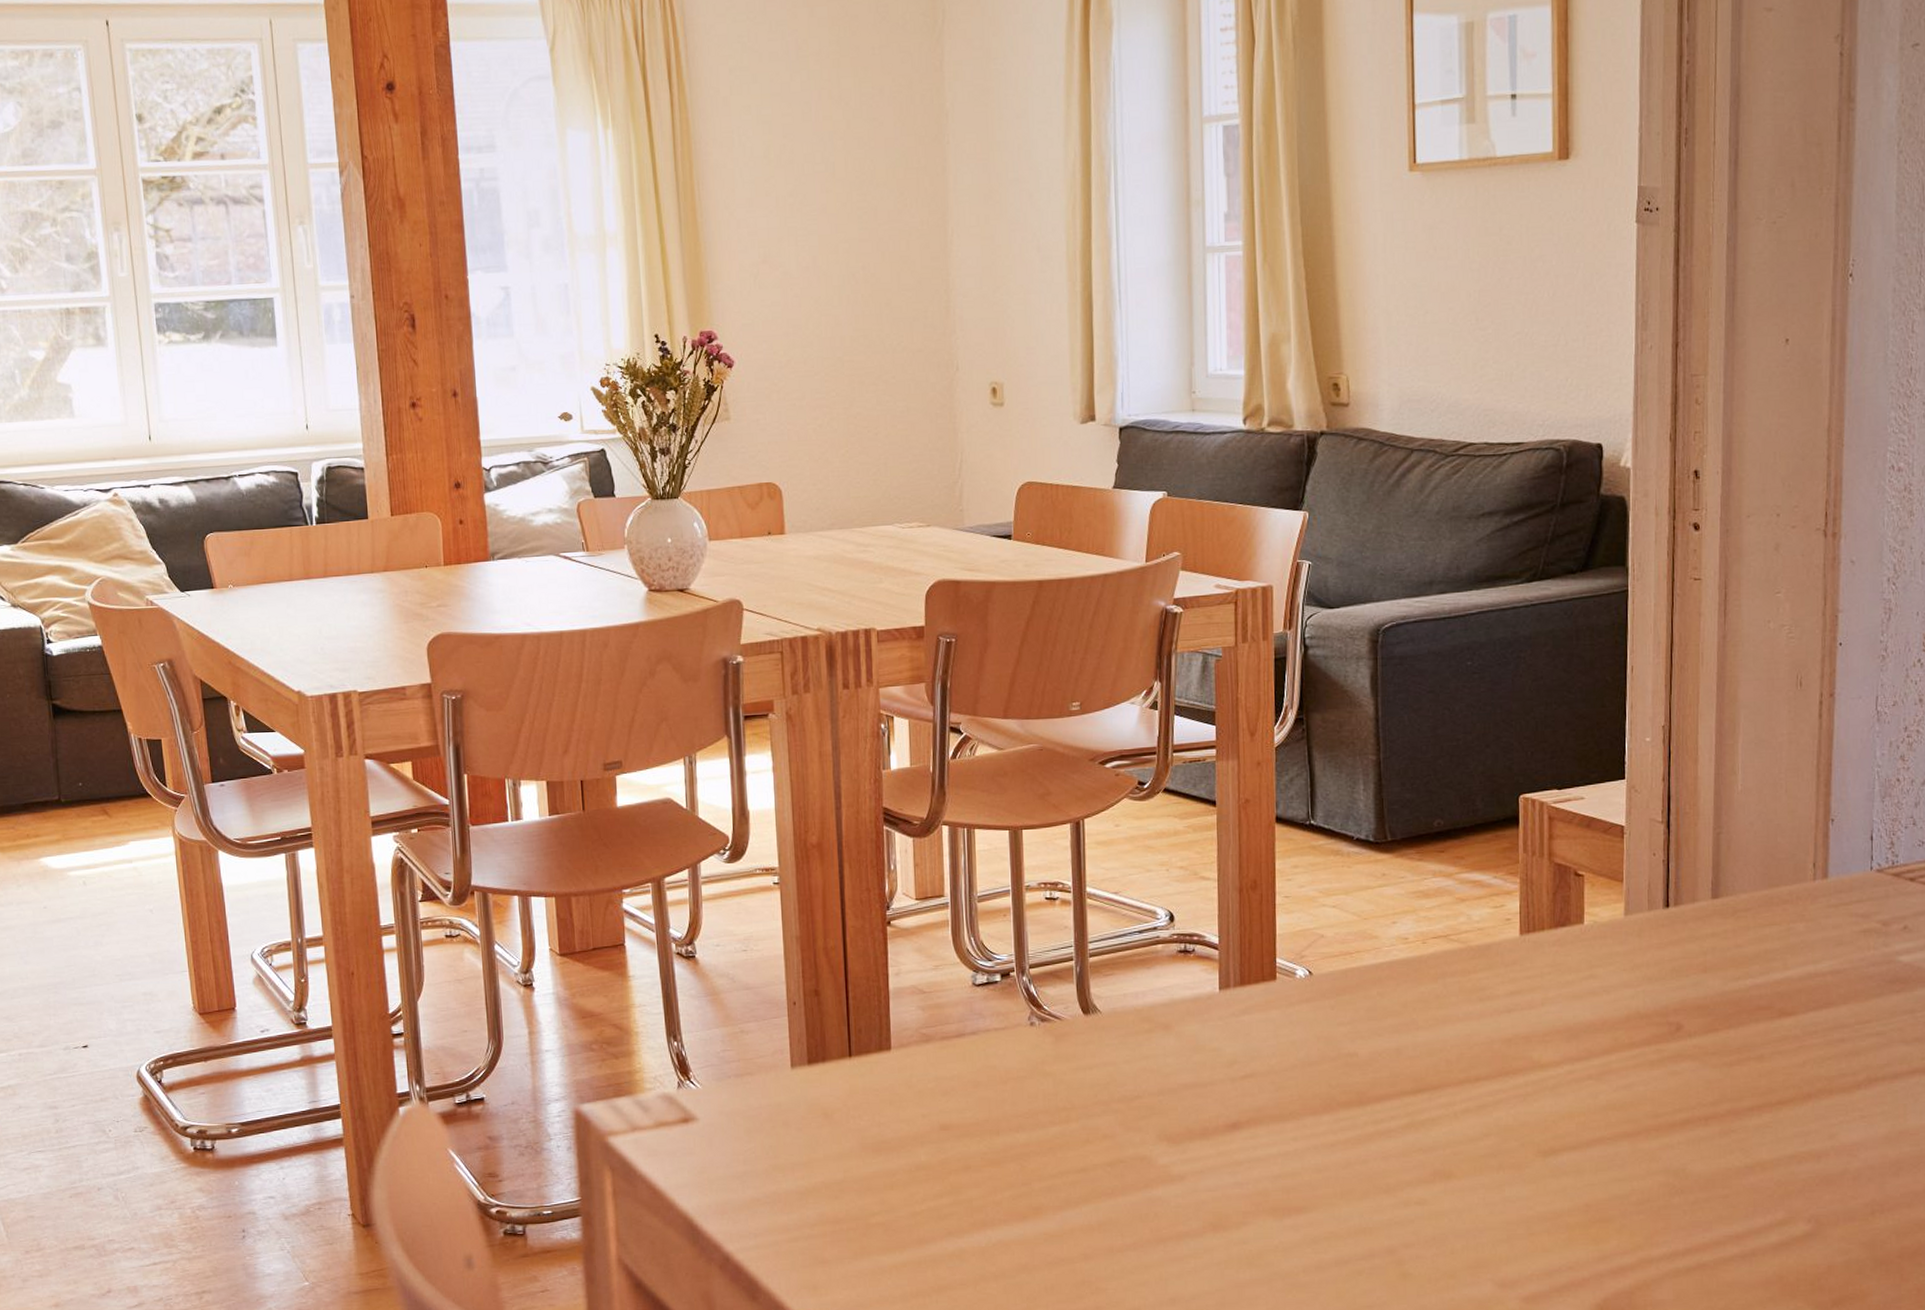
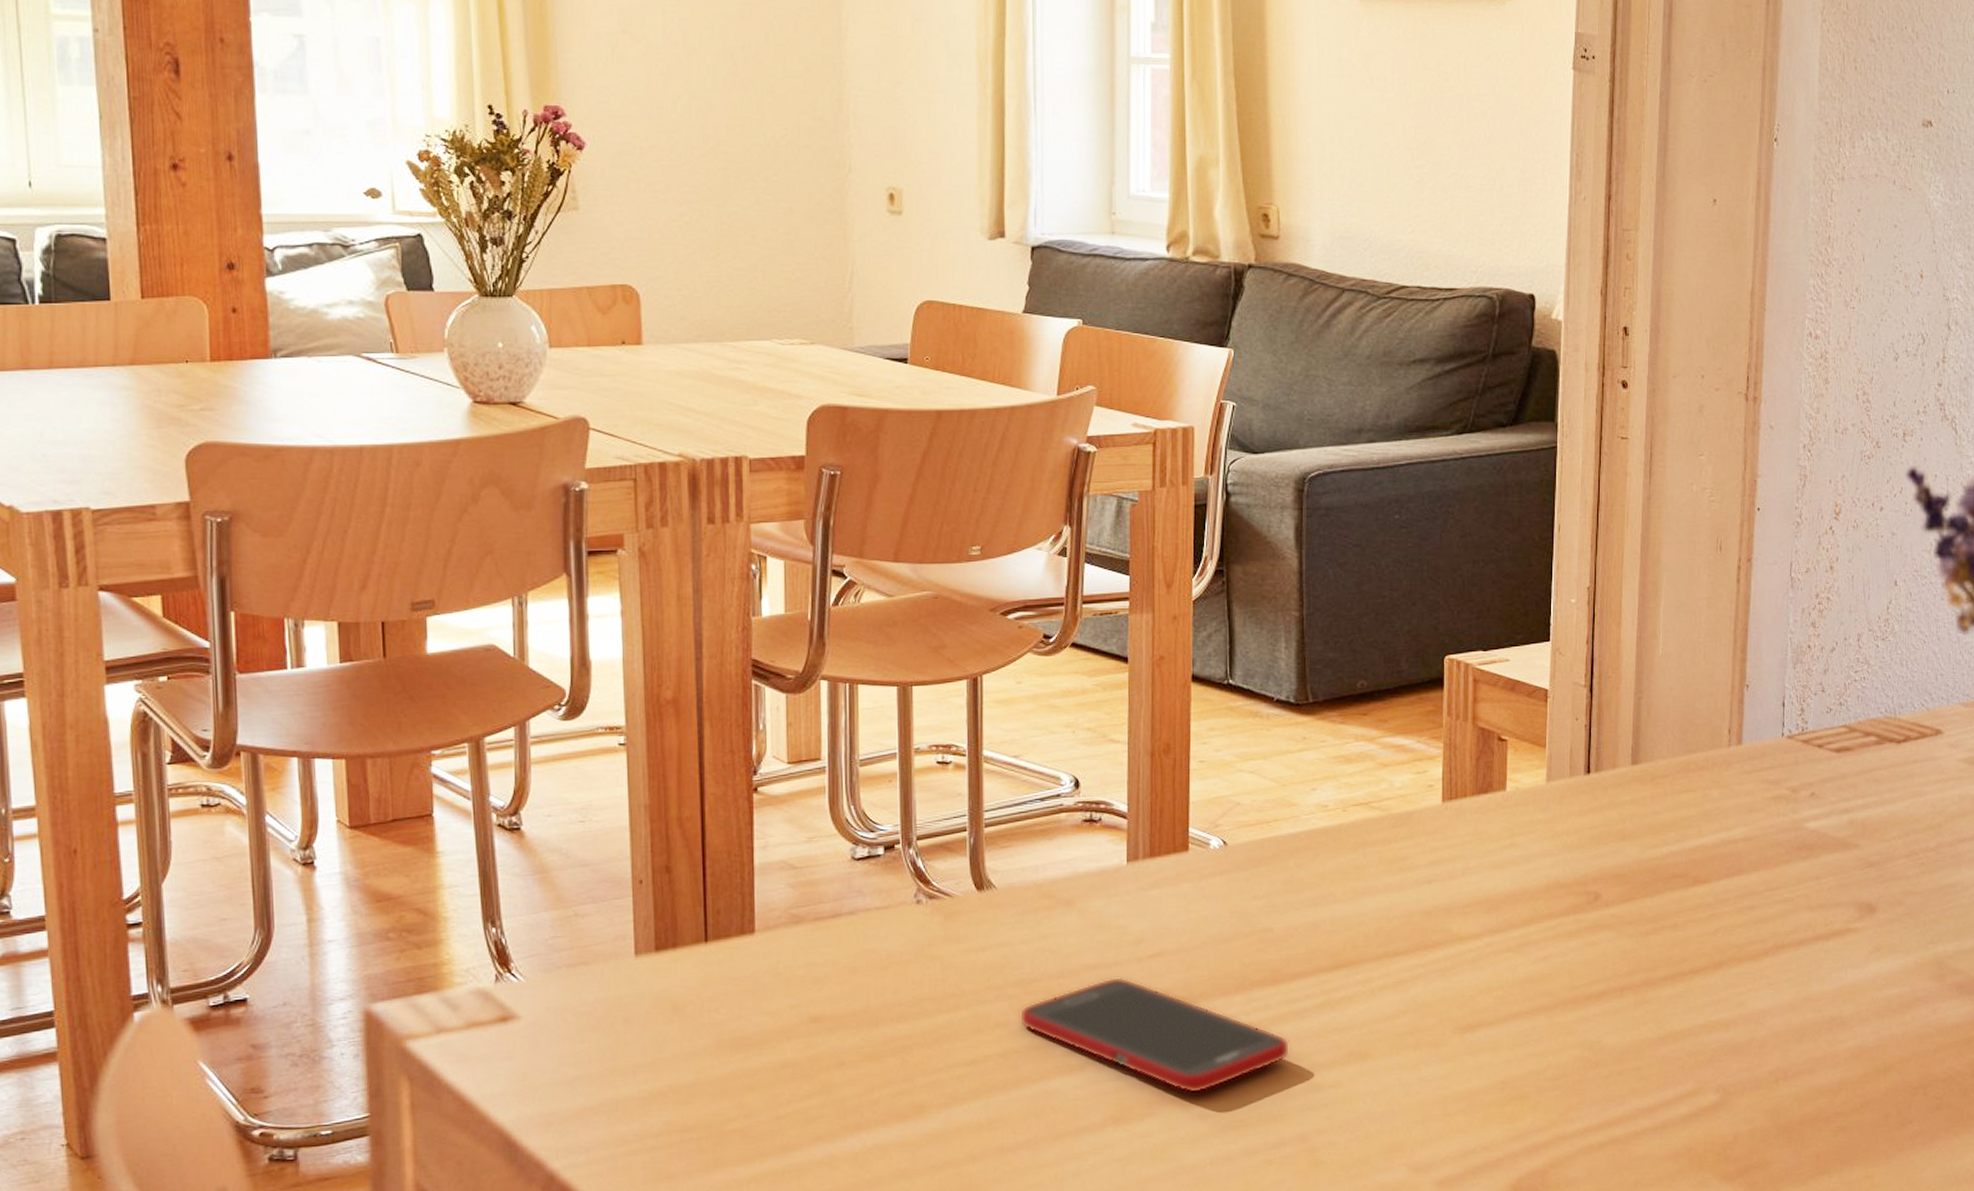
cell phone: none [1124,1095,1377,1206] -> present [1019,976,1291,1094]

